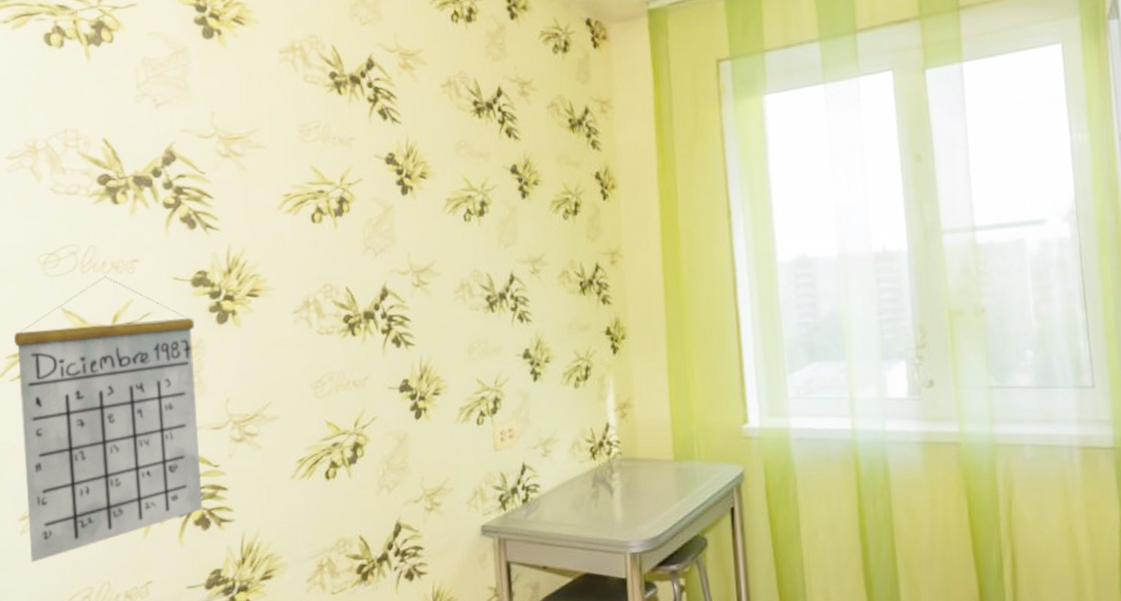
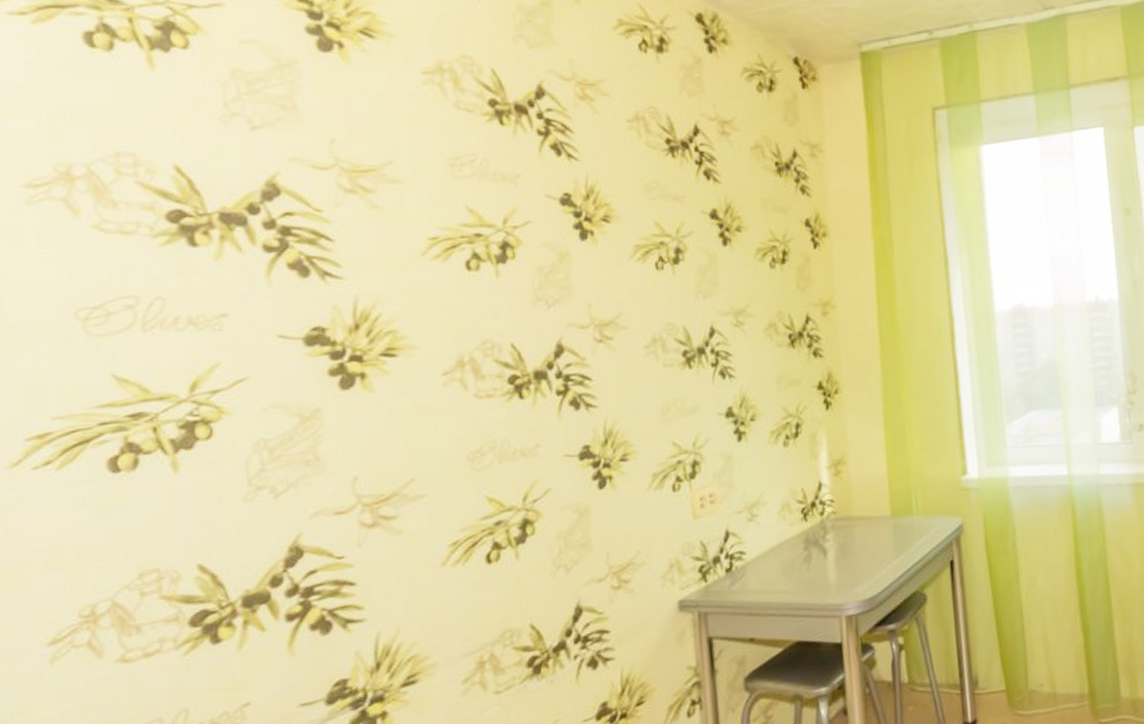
calendar: present [14,276,203,563] -> none [38,334,322,697]

